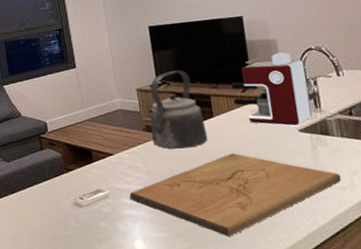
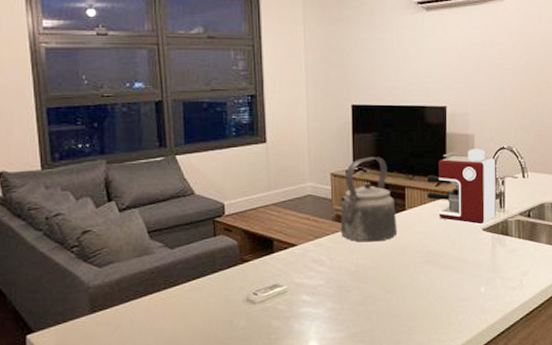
cutting board: present [129,153,342,238] -> none [309,249,513,337]

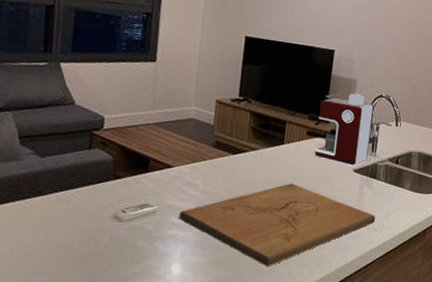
cutting board: none [309,249,513,337] -> present [178,183,376,267]
kettle: present [340,157,398,242] -> none [217,88,275,172]

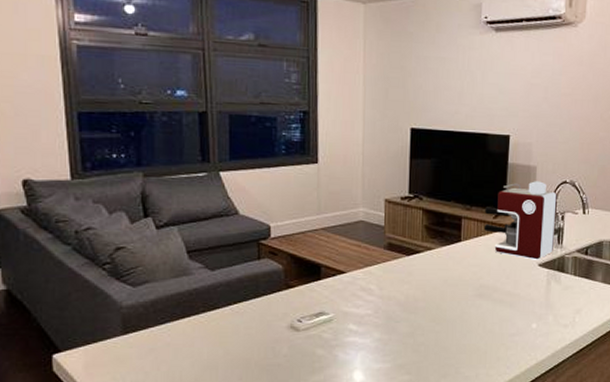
cutting board: present [178,183,376,267] -> none [356,282,566,370]

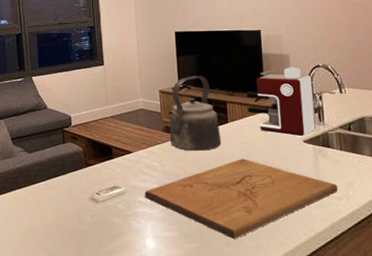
cutting board: none [356,282,566,370] -> present [144,159,339,240]
kettle: none [391,184,452,273] -> present [169,76,222,151]

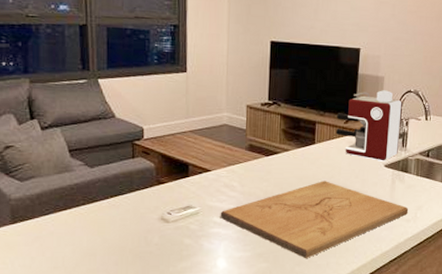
kettle: present [169,76,222,151] -> none [252,92,306,172]

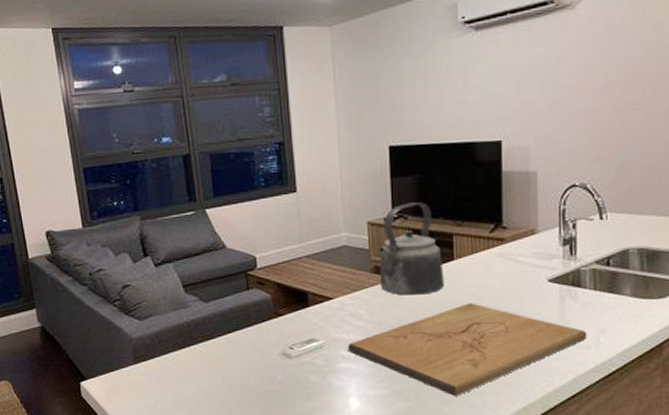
kettle: none [252,92,306,172] -> present [379,202,445,295]
coffee maker: present [335,90,402,161] -> none [478,187,566,275]

